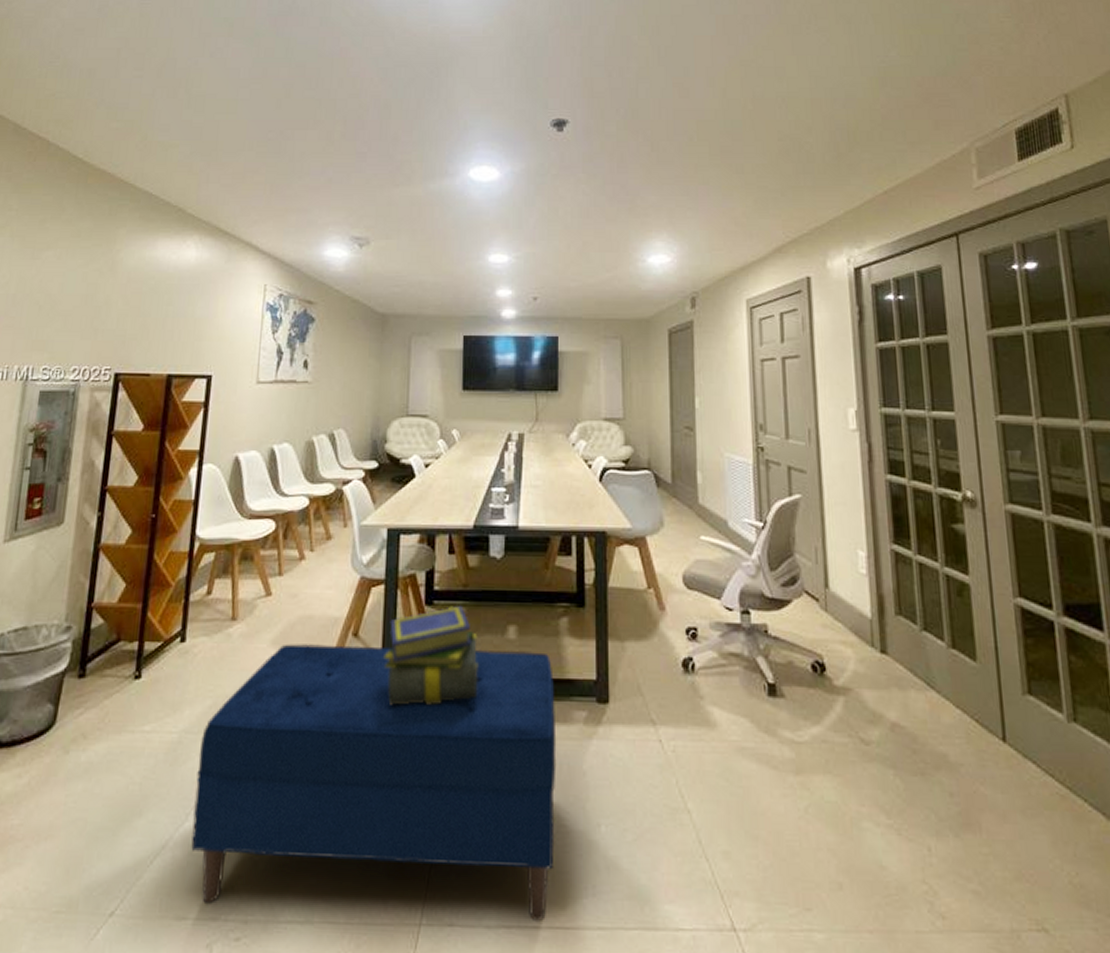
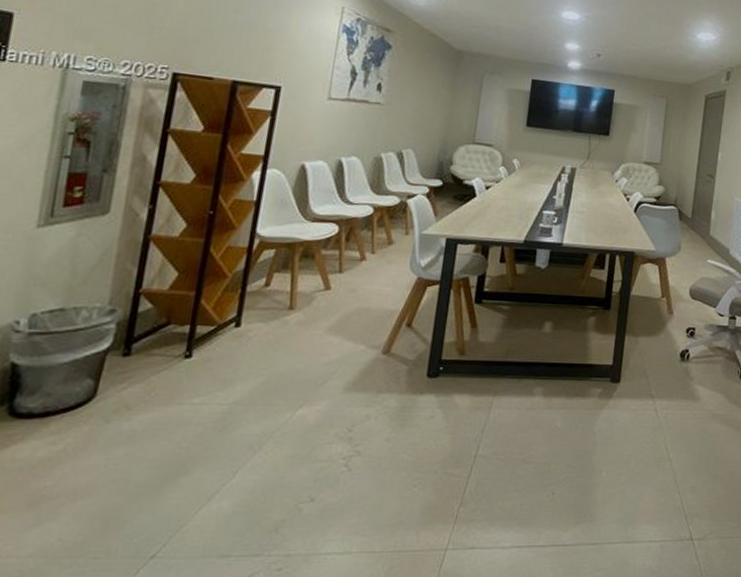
bench: present [191,644,557,923] -> none [237,331,578,543]
stack of books: present [384,606,479,705] -> none [433,305,518,383]

